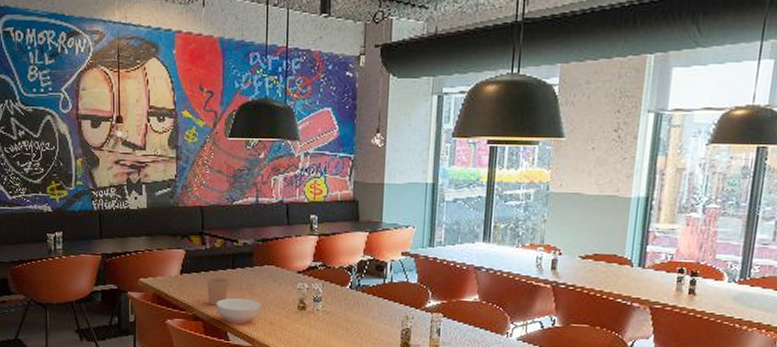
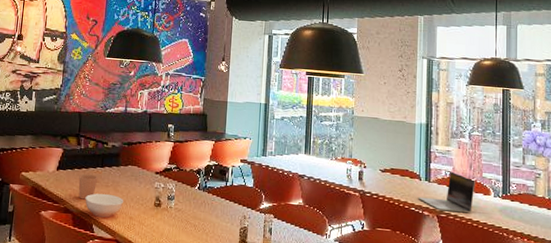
laptop: none [626,254,705,303] -> present [417,171,475,214]

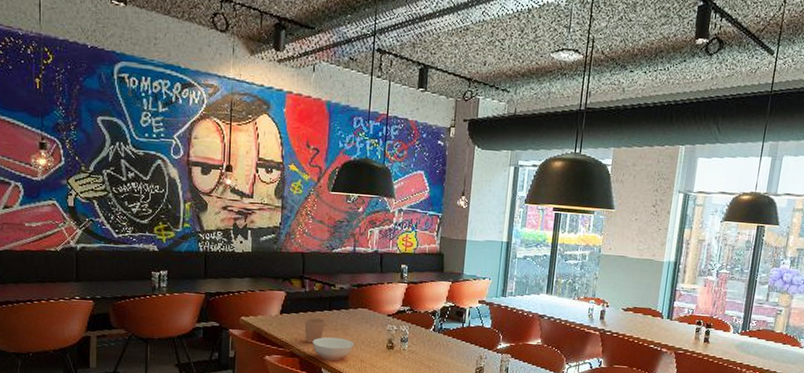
laptop: present [417,171,475,214] -> none [657,309,717,350]

